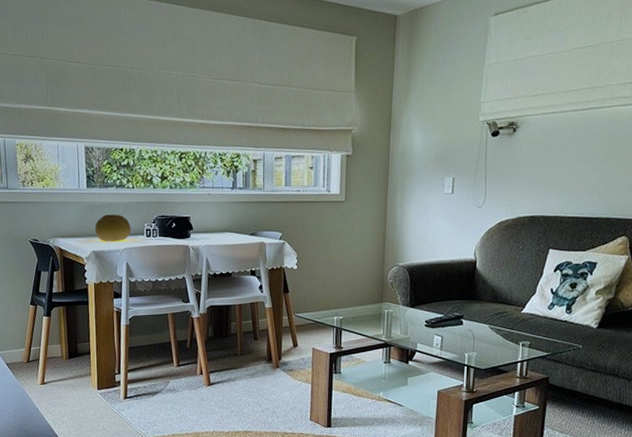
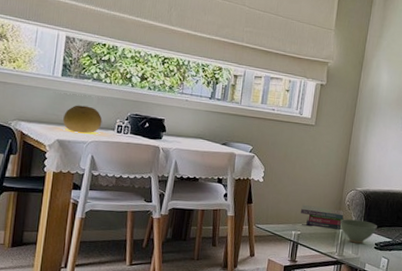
books: none [341,288,388,311] -> present [301,205,344,231]
bowl: none [384,298,425,323] -> present [340,219,377,244]

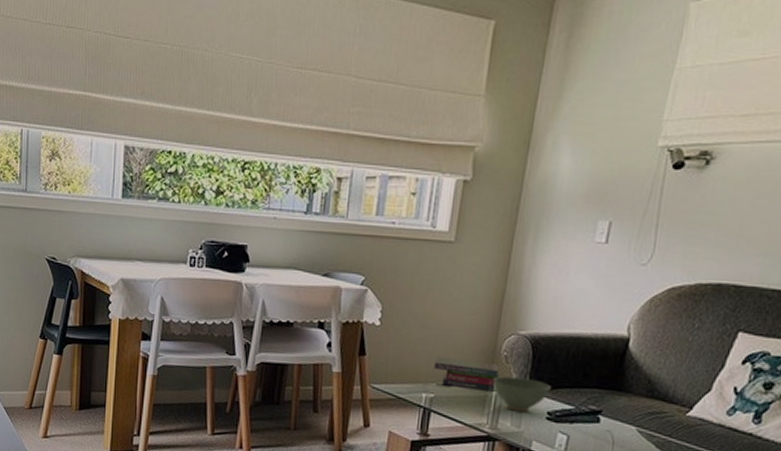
fruit: present [63,105,102,134] -> none [127,233,172,270]

